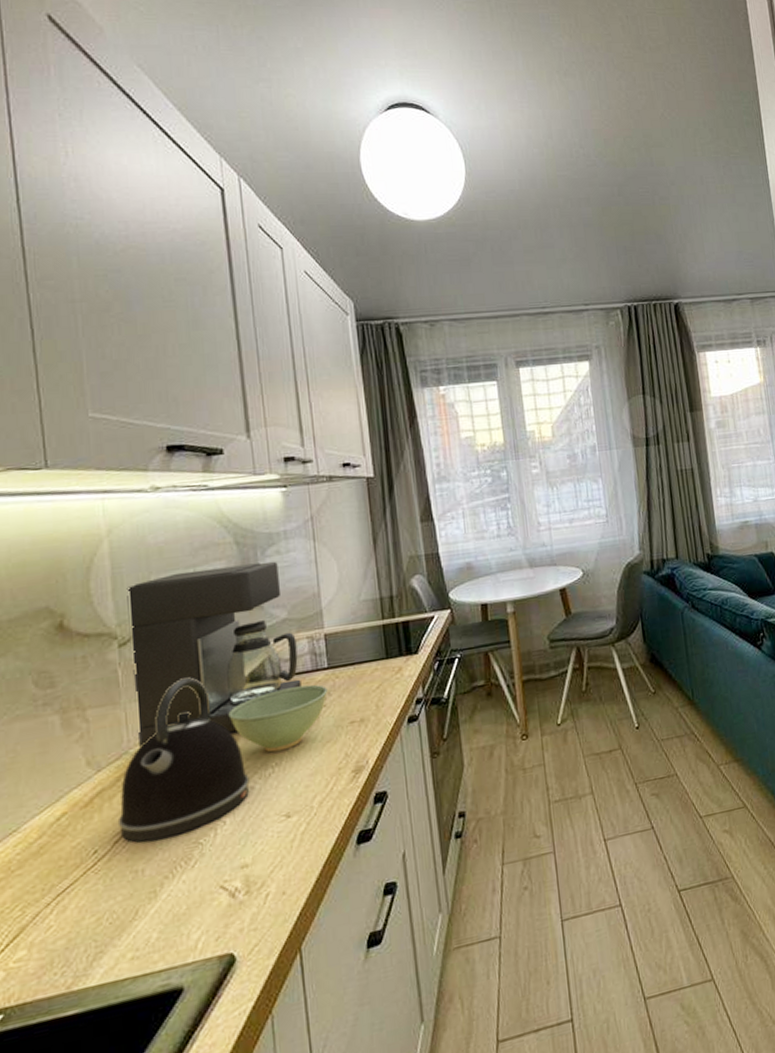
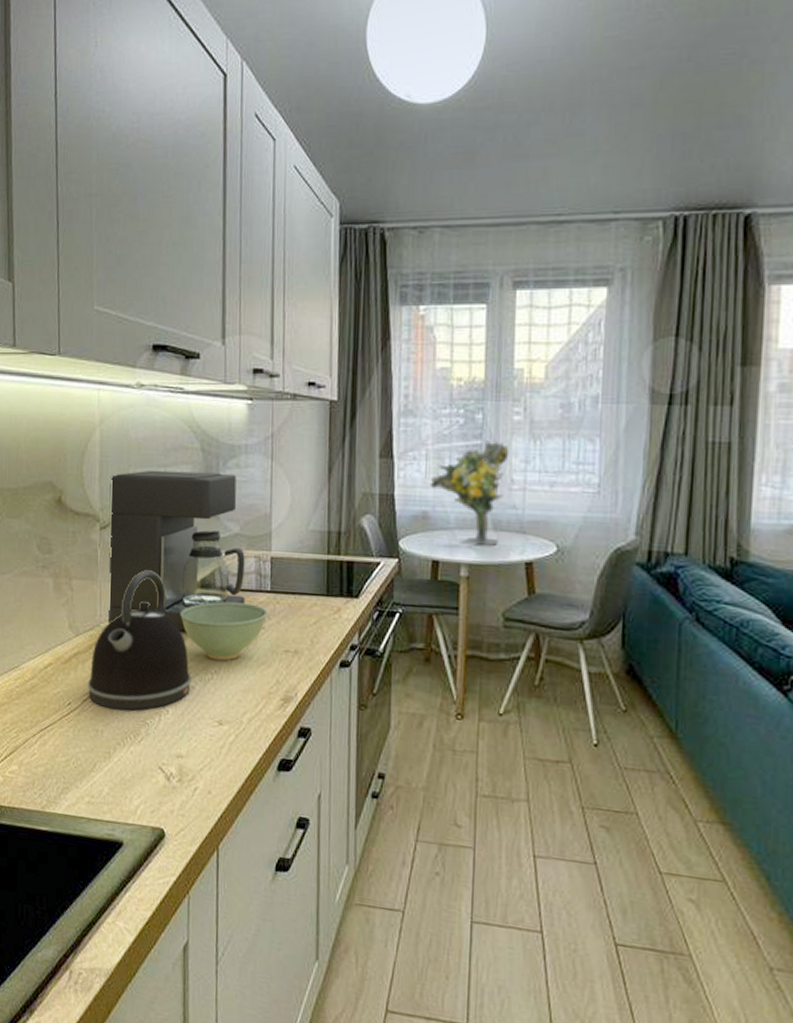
bouquet: none [469,493,535,585] -> present [429,440,510,547]

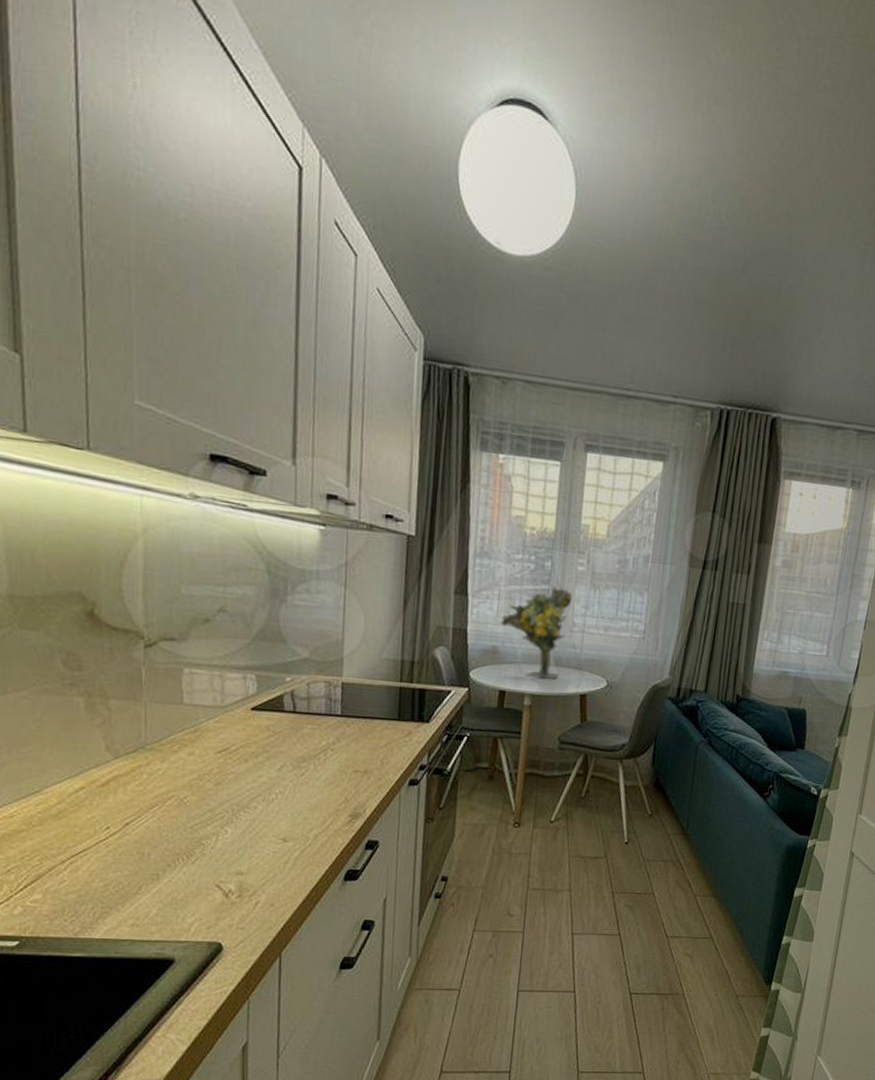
kettle: present [87,570,192,711] -> none [129,691,254,832]
coffee maker: present [107,470,245,630] -> none [154,588,314,752]
bowl: present [180,601,268,661] -> none [241,724,337,782]

